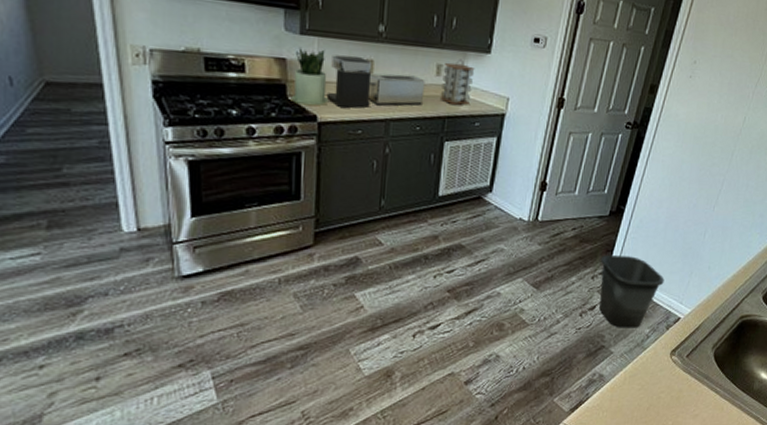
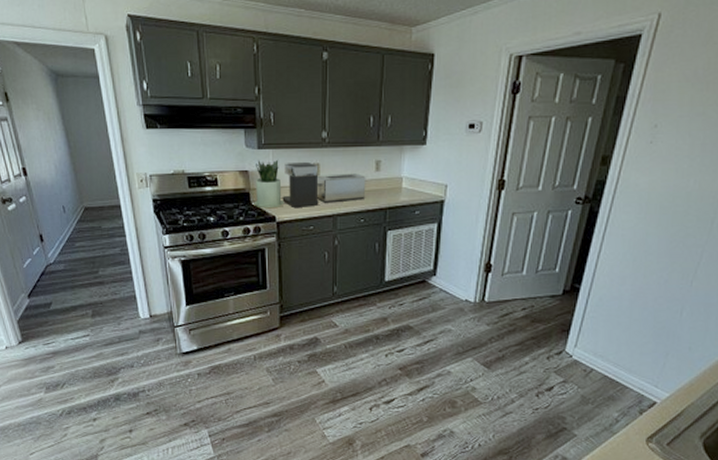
spice rack: present [440,59,475,105] -> none [380,153,412,196]
waste bin: present [599,254,665,328] -> none [555,334,633,411]

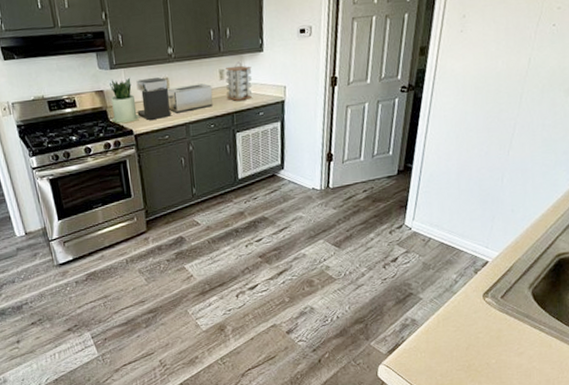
spice rack: none [380,153,412,196] -> present [225,61,252,101]

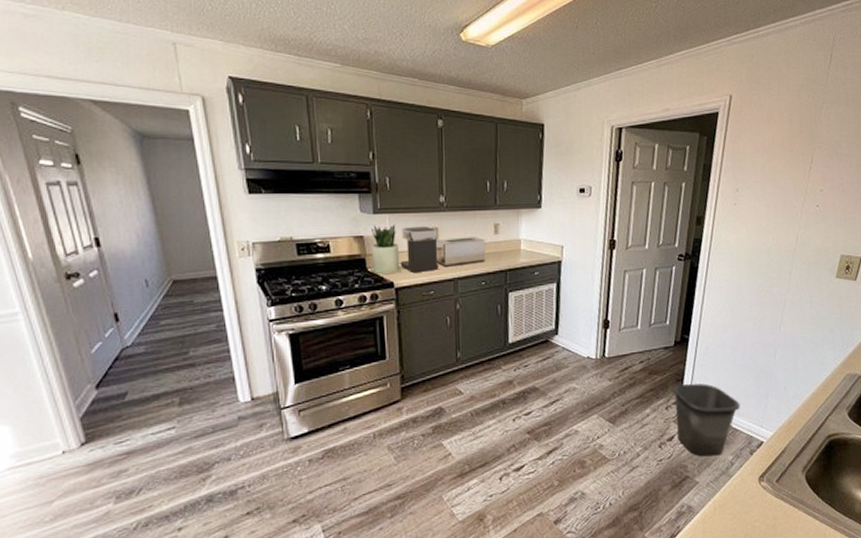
spice rack: present [225,61,252,101] -> none [500,216,529,258]
waste bin: none [395,209,465,276] -> present [672,383,740,457]

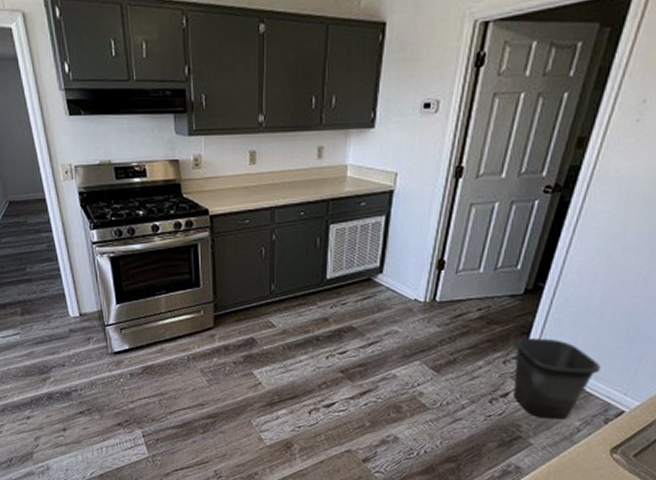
planter: present [370,225,403,275] -> none [185,148,218,201]
coffee maker: present [400,226,439,274] -> none [215,149,255,201]
toaster: present [435,237,486,267] -> none [252,161,307,194]

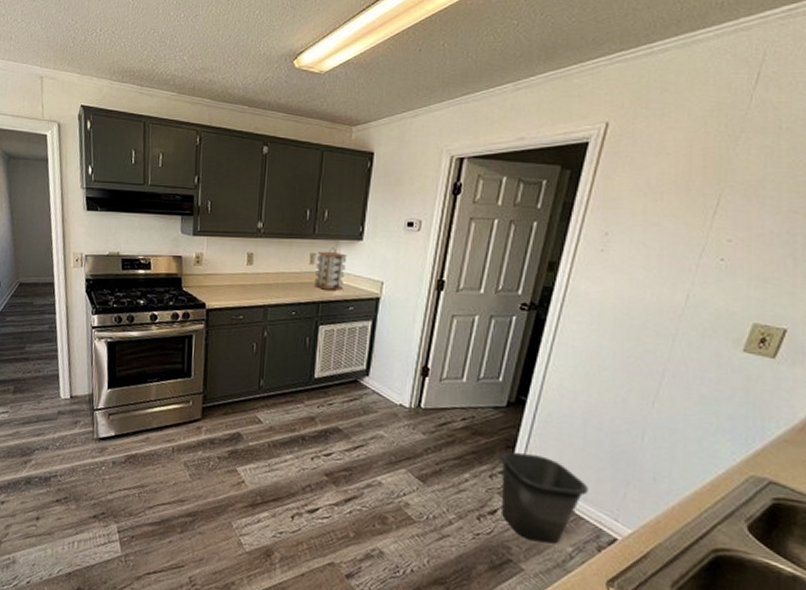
spice rack: none [322,138,358,186] -> present [313,247,347,290]

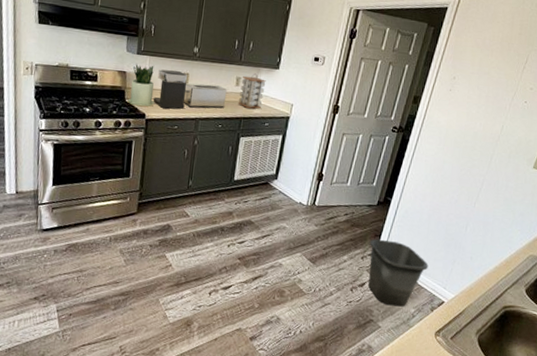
planter: none [185,247,216,295] -> present [127,64,155,107]
coffee maker: none [213,250,252,297] -> present [153,69,188,109]
toaster: none [248,264,300,293] -> present [183,83,227,109]

